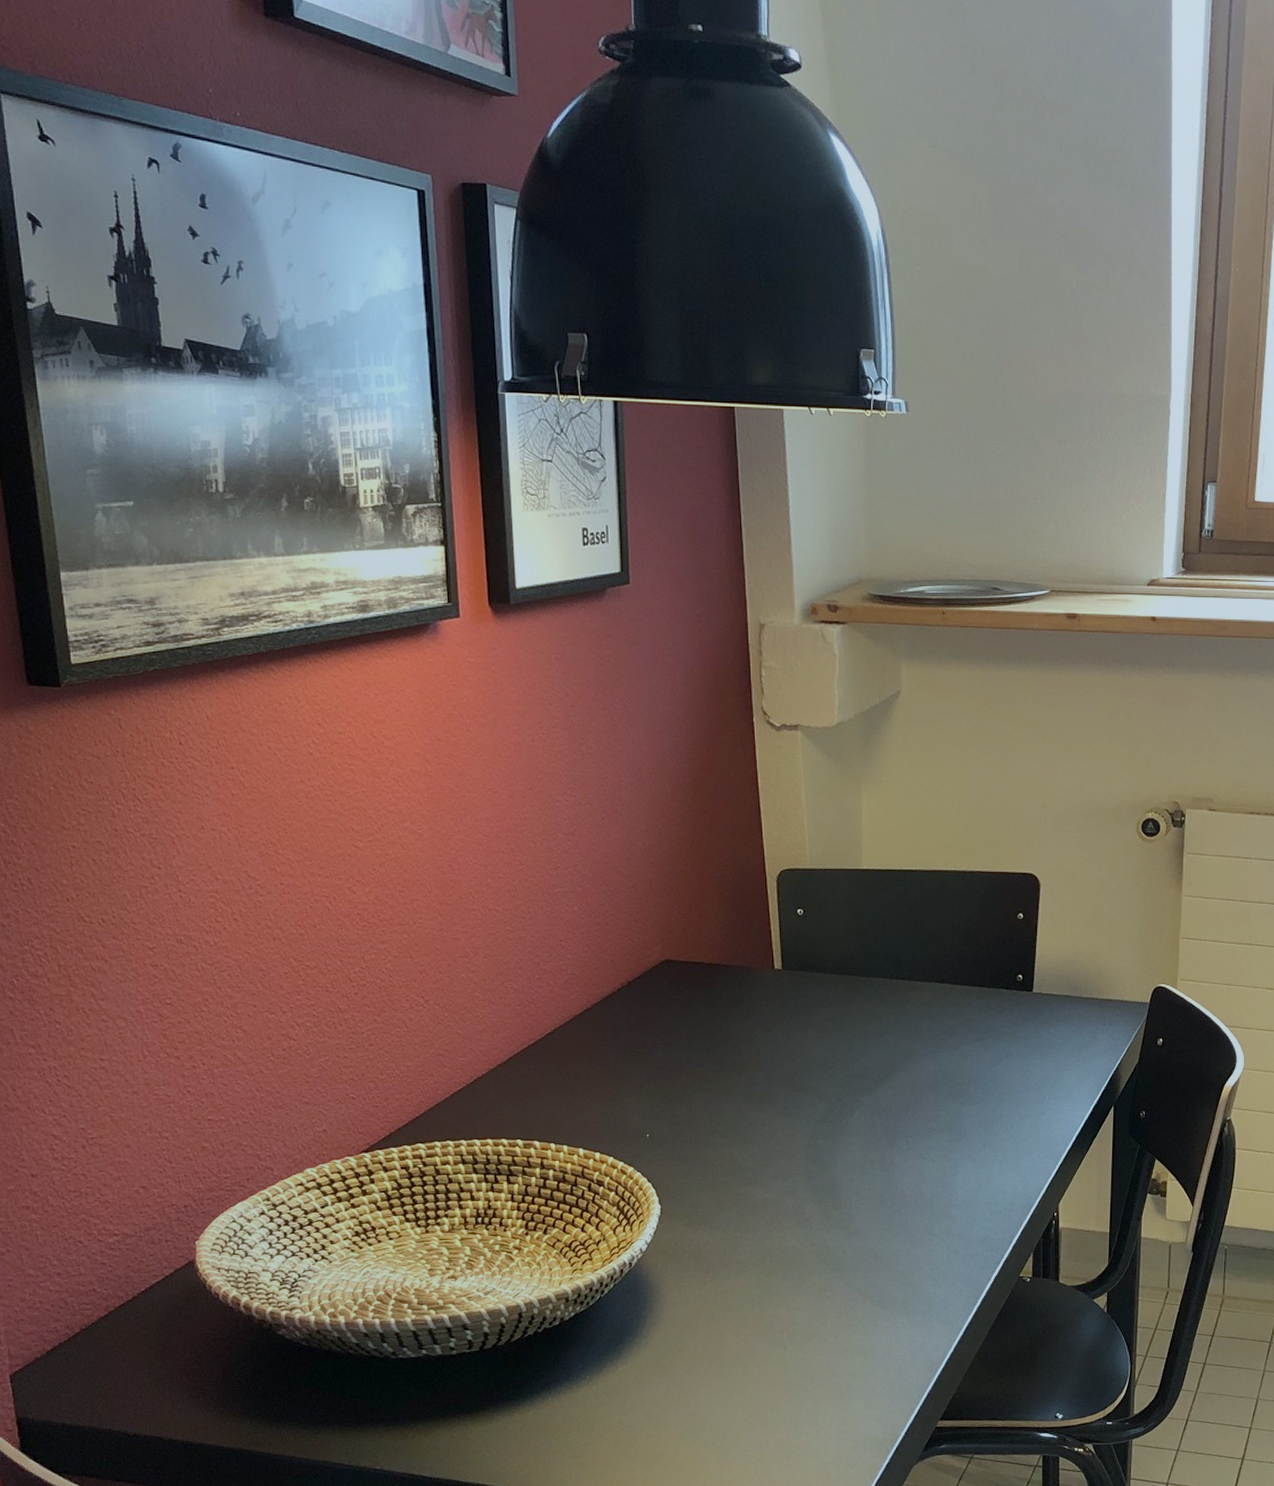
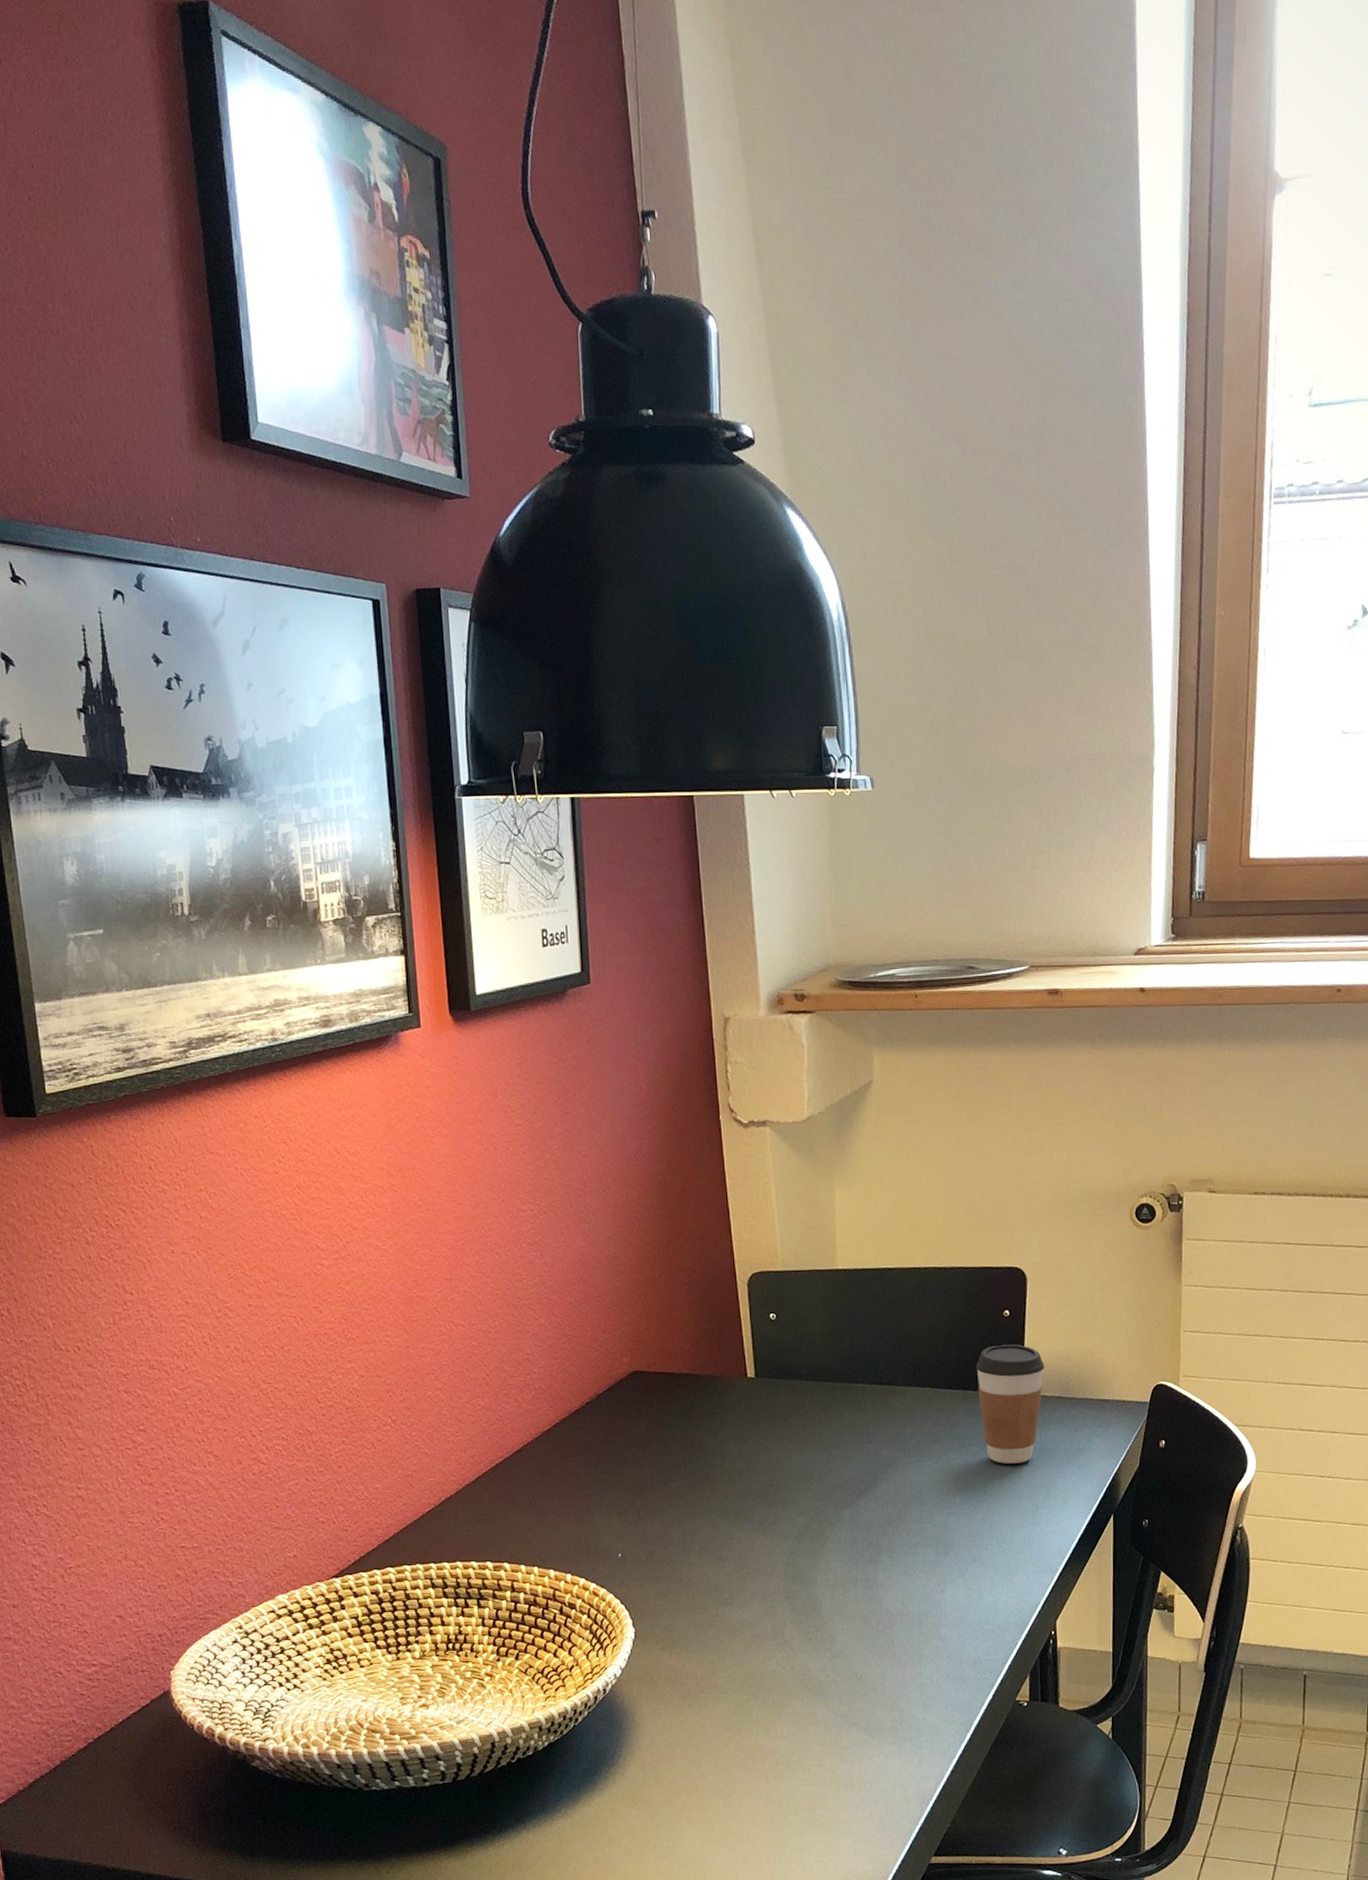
coffee cup: none [991,945,1055,1057] -> present [976,1344,1045,1464]

